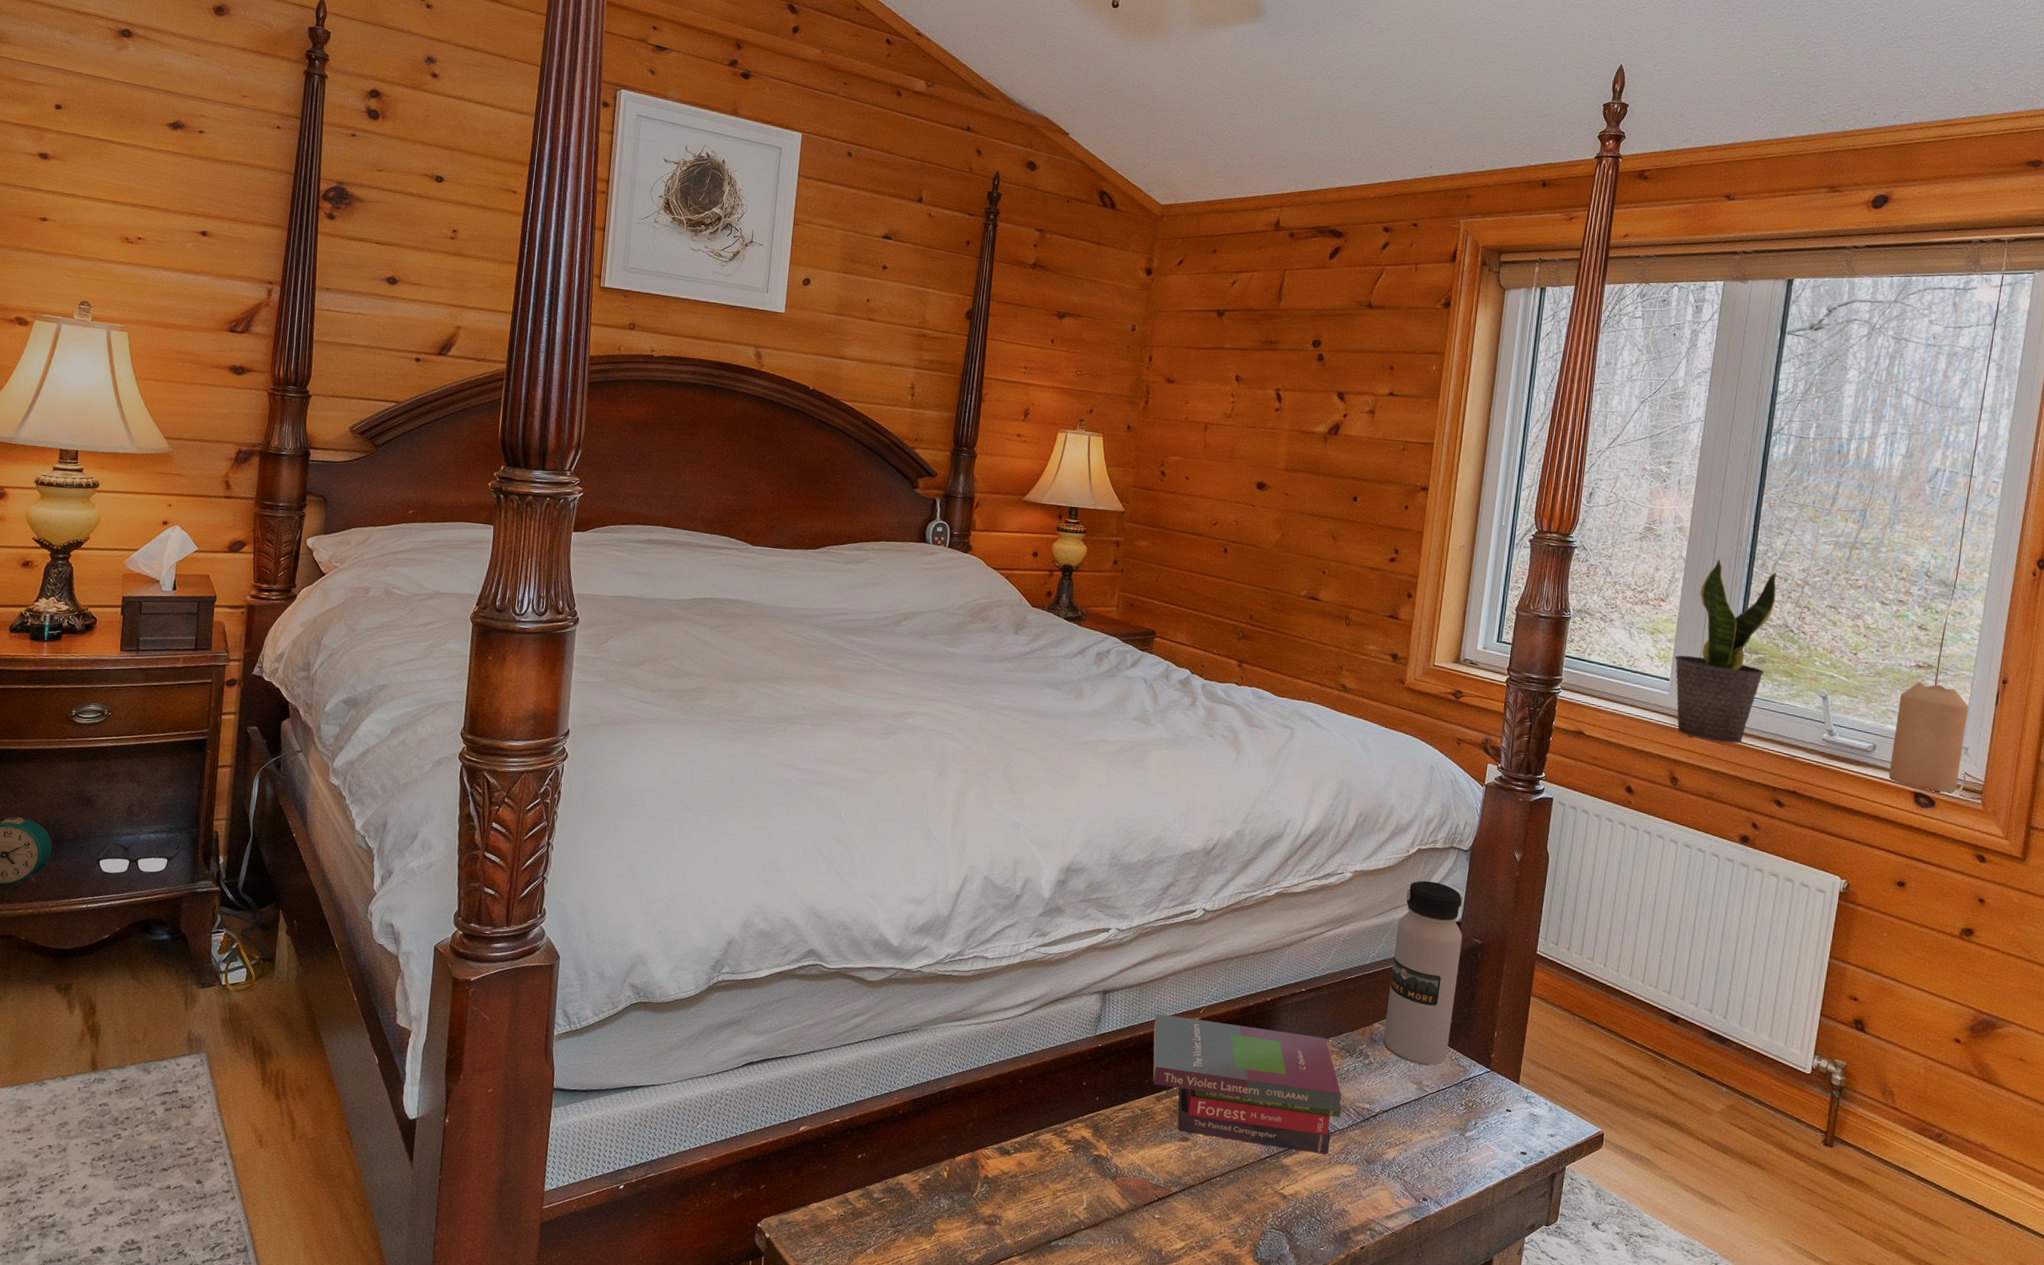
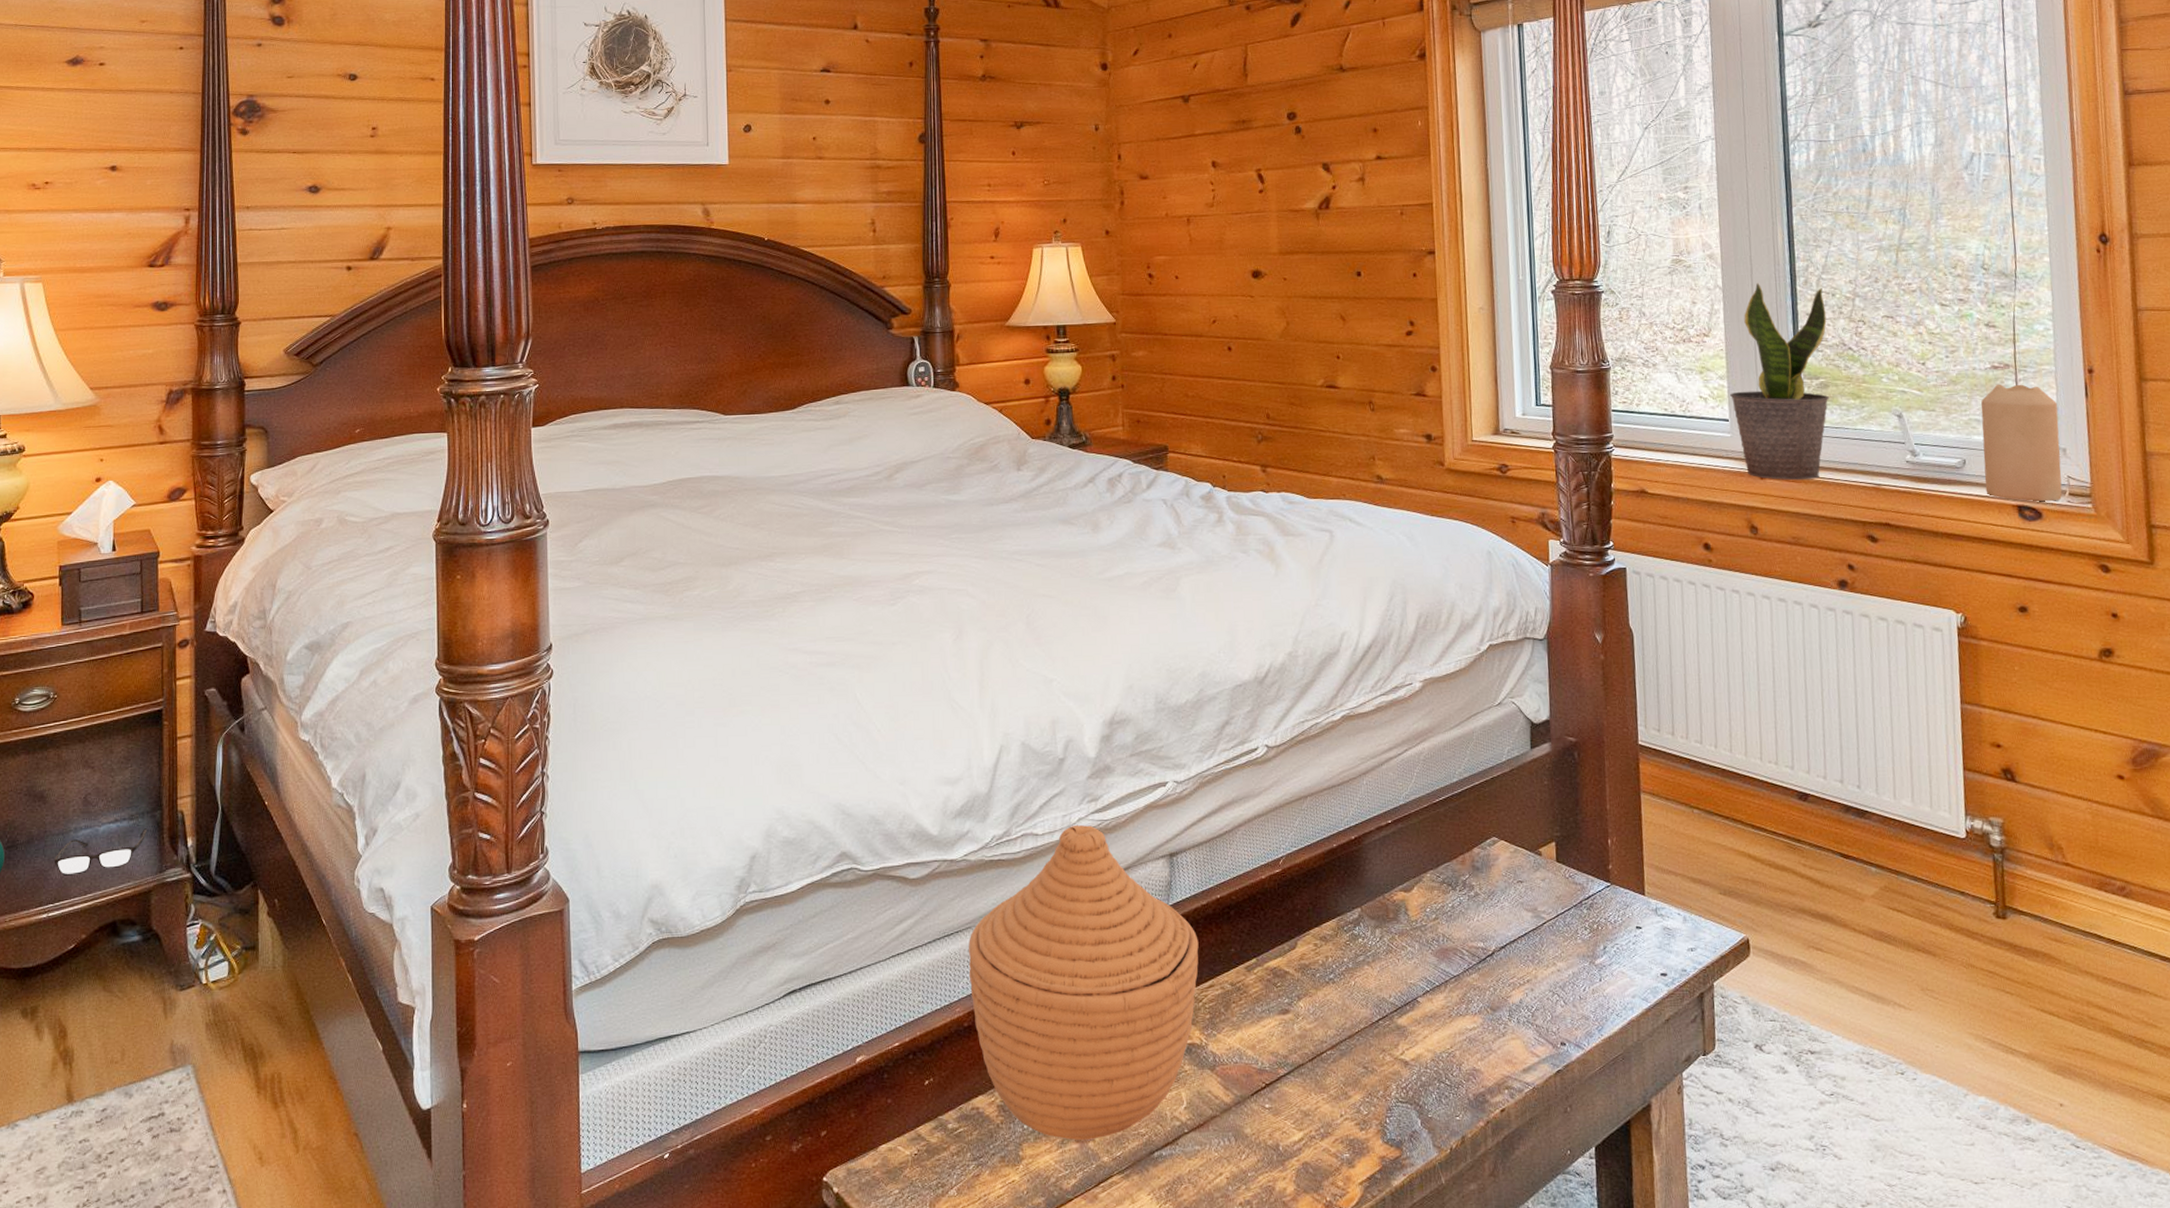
woven basket: none [909,954,1118,1224] -> present [968,824,1199,1141]
books: present [1153,1013,1342,1156] -> none [1230,870,1453,1008]
water bottle: present [1383,880,1463,1065] -> none [1481,679,1560,888]

